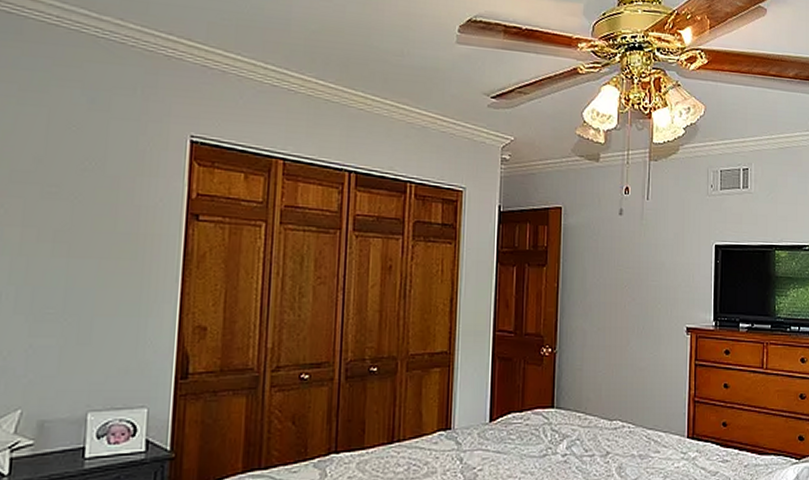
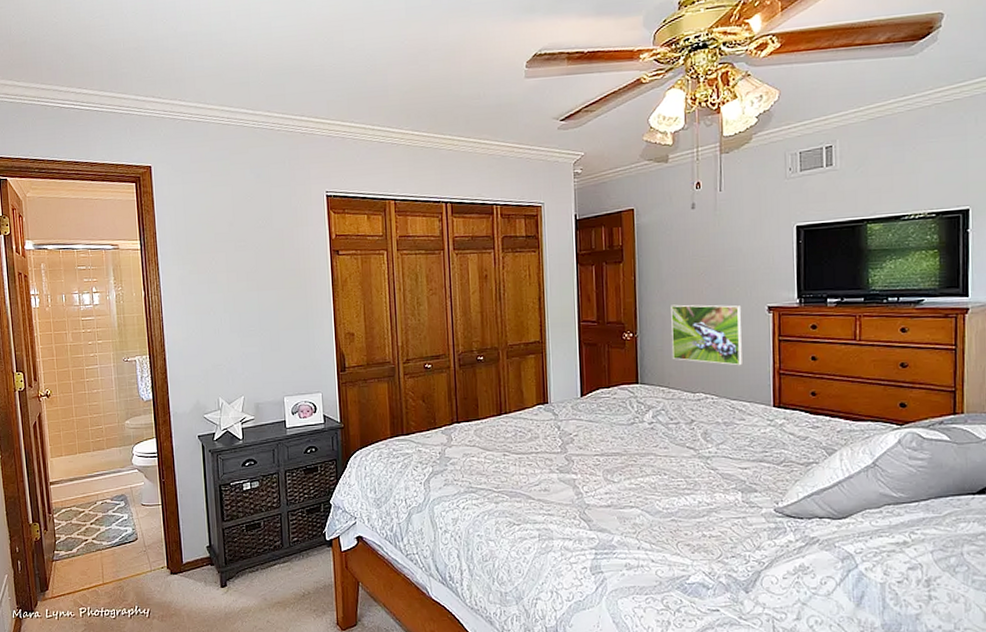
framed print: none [590,318,662,391] -> present [671,304,742,366]

